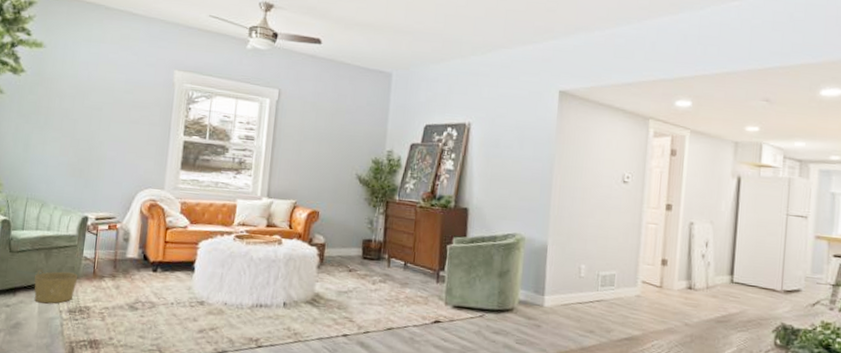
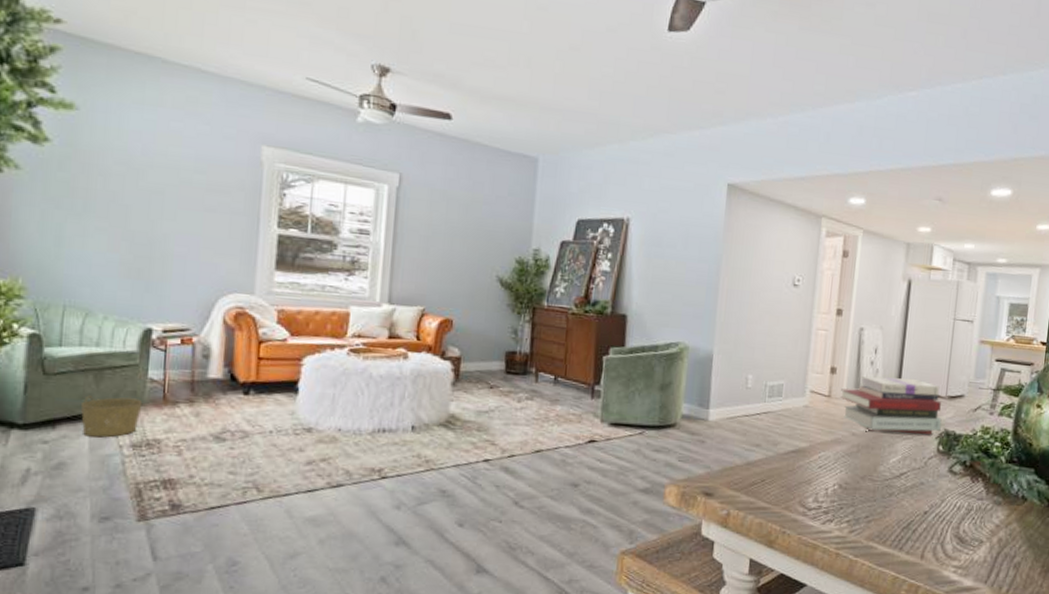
books: none [672,268,778,328] -> present [840,375,942,434]

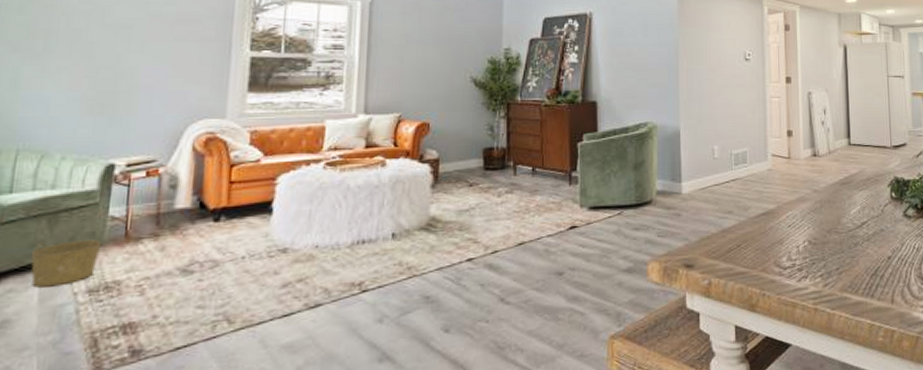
books: present [840,375,942,434] -> none [799,133,891,185]

